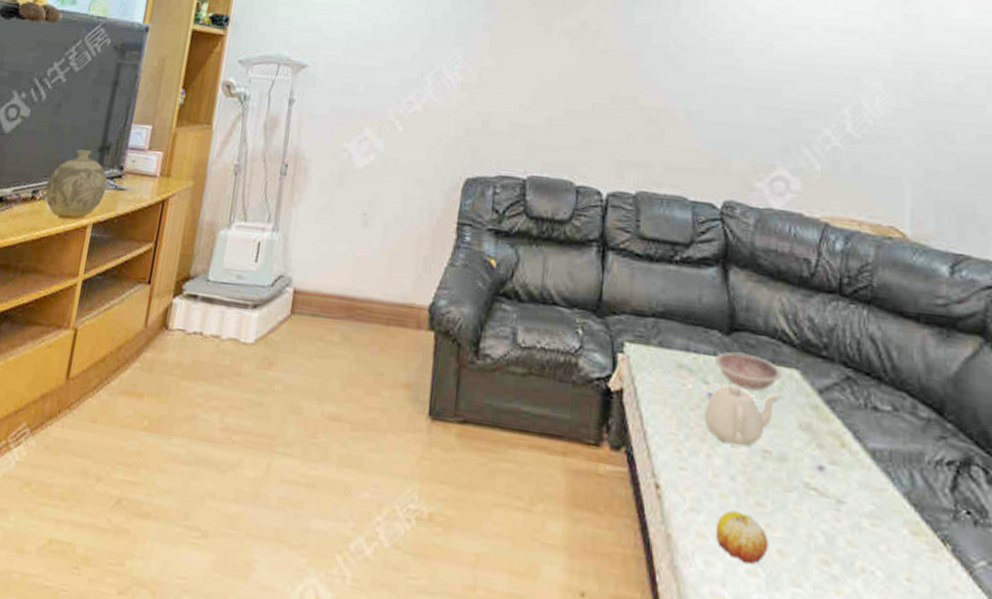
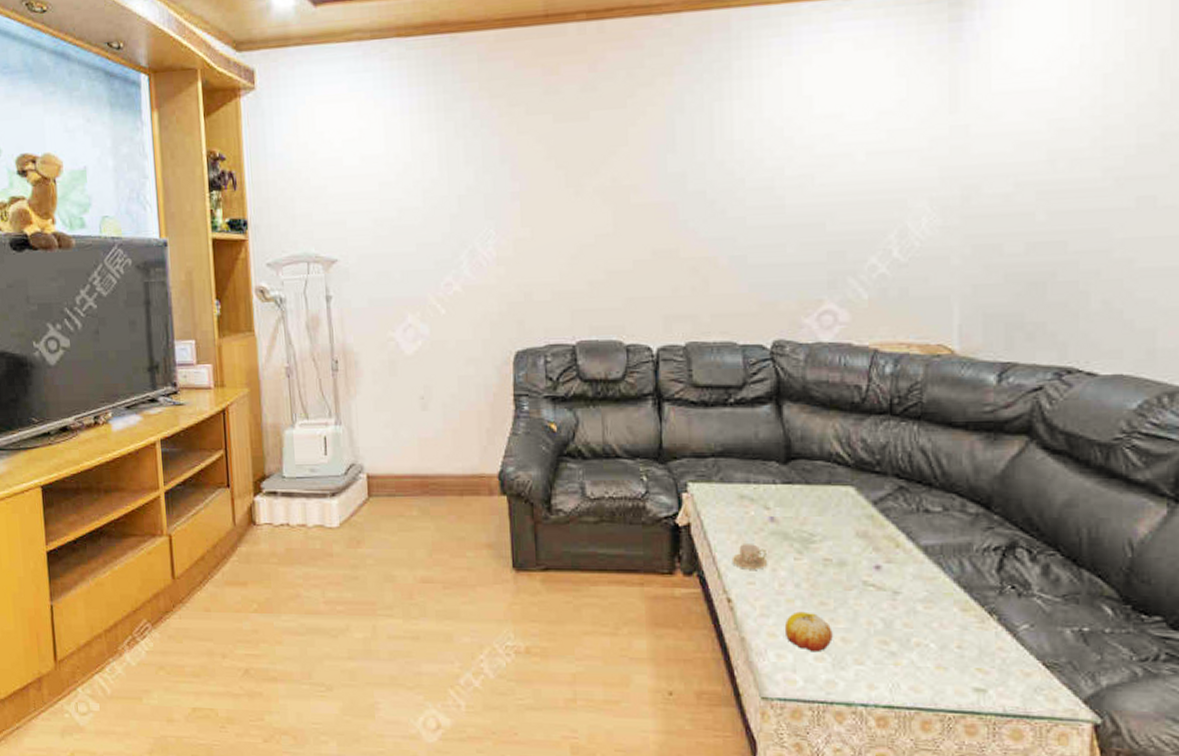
decorative vase: present [45,149,108,220] -> none [106,372,166,440]
teacup: none [664,420,703,454] -> present [731,544,768,570]
teapot: present [704,383,779,446] -> none [767,506,837,558]
bowl: present [715,351,783,391] -> none [774,478,840,509]

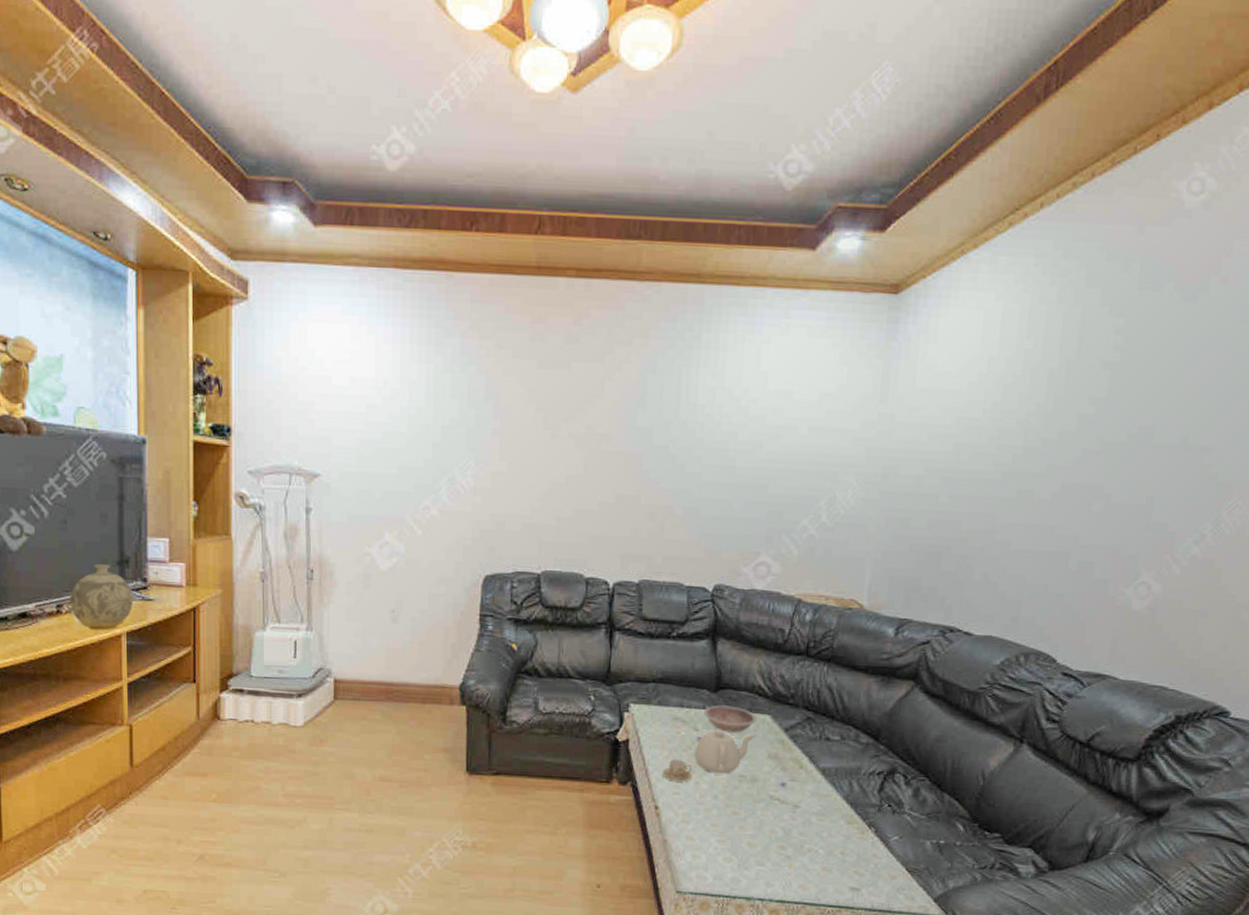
decorative vase: none [106,372,166,440] -> present [70,564,134,631]
teapot: none [767,506,837,558] -> present [694,729,754,774]
bowl: none [774,478,840,509] -> present [703,705,758,733]
fruit: present [784,611,833,652] -> none [701,819,741,854]

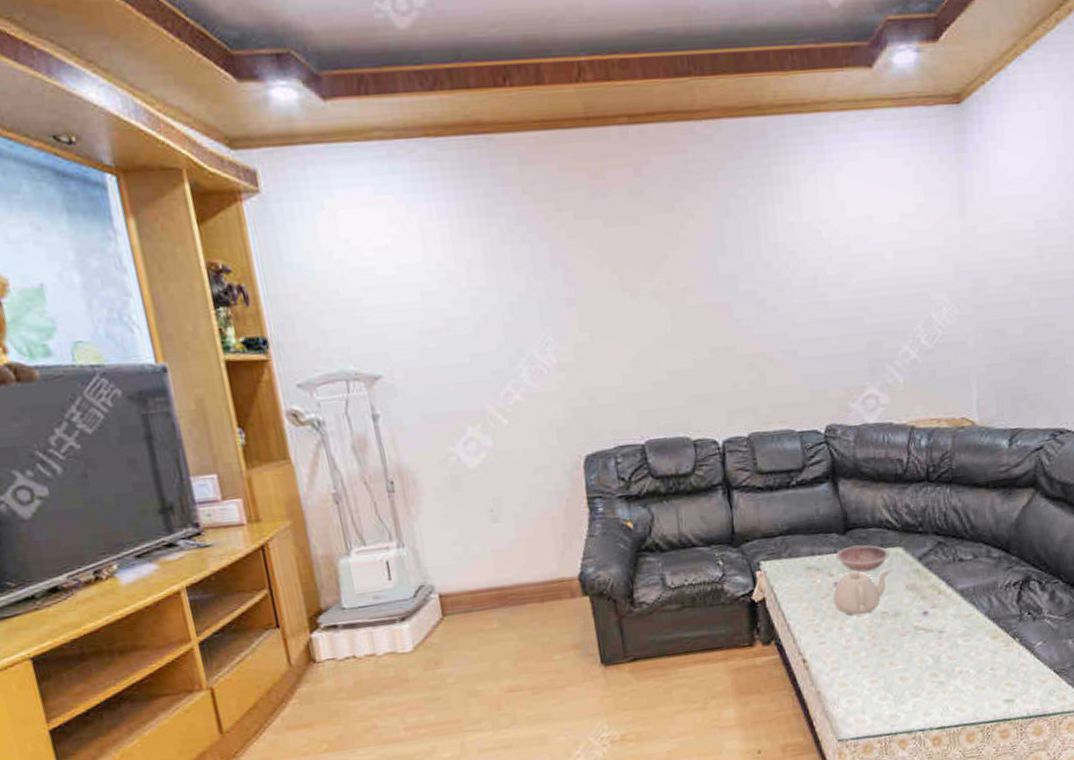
decorative vase: present [70,564,134,631] -> none [108,515,188,592]
teacup: present [662,759,693,782] -> none [804,608,835,632]

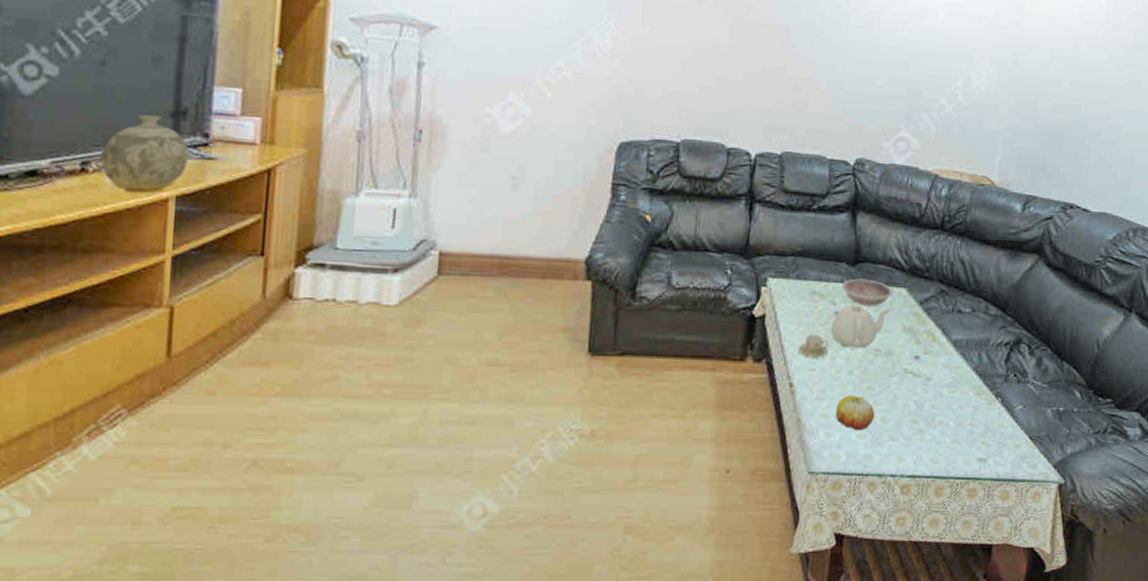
decorative vase: none [108,515,188,592] -> present [101,115,190,194]
teacup: none [804,608,835,632] -> present [798,334,829,358]
fruit: none [852,660,893,694] -> present [835,395,875,431]

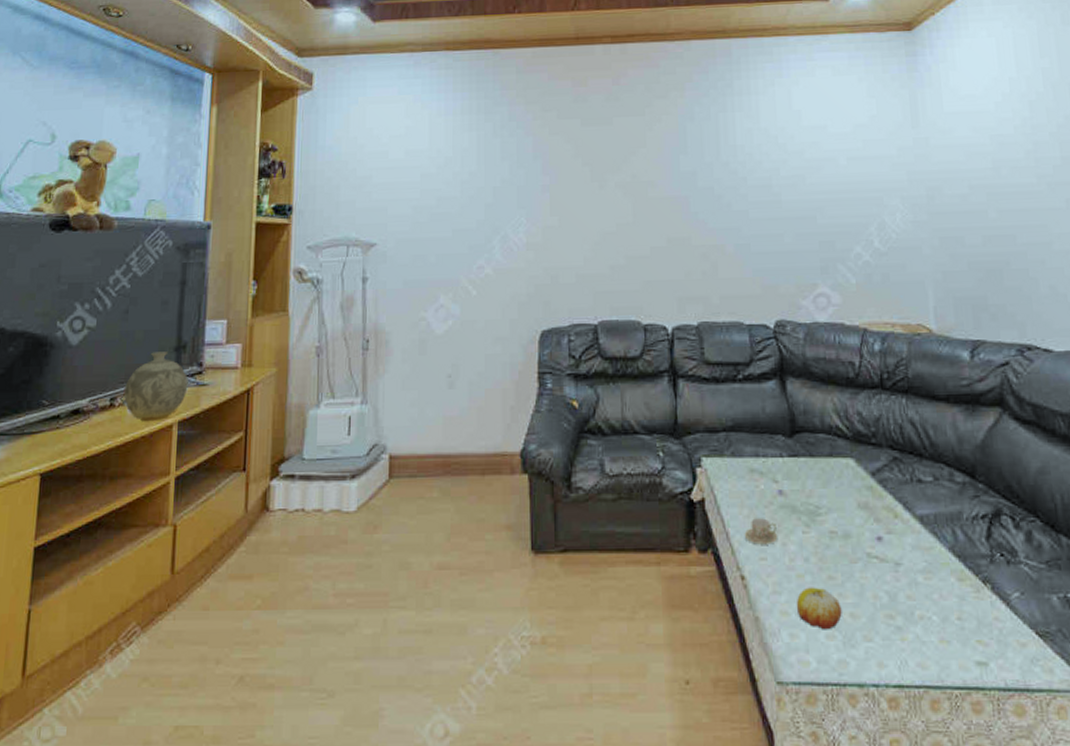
teapot: present [831,302,890,348] -> none [776,479,839,531]
bowl: present [841,278,894,306] -> none [781,451,841,482]

